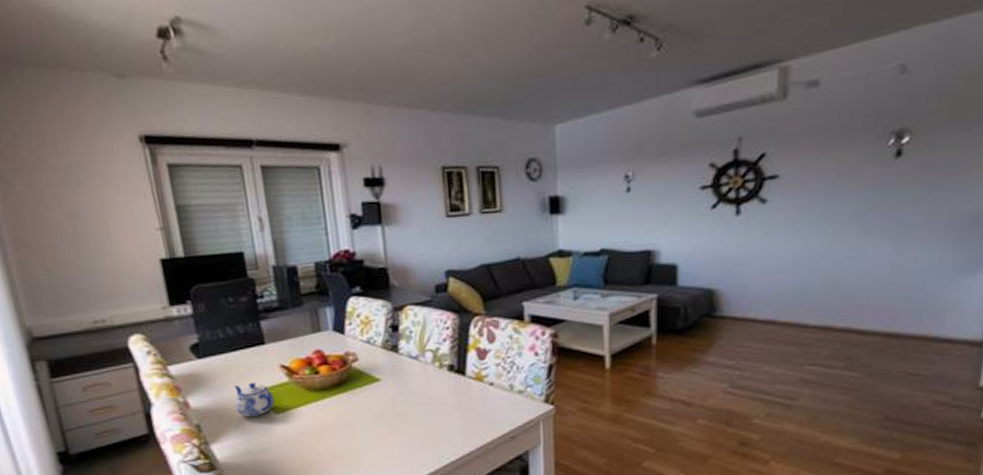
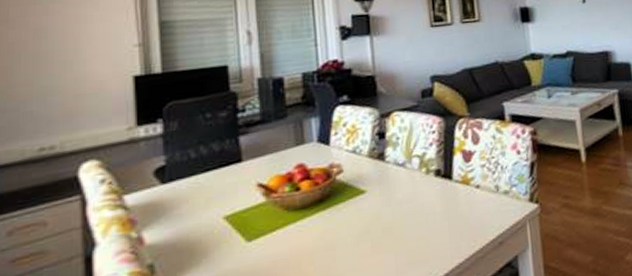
teapot: present [234,383,275,417] -> none [200,207,248,249]

